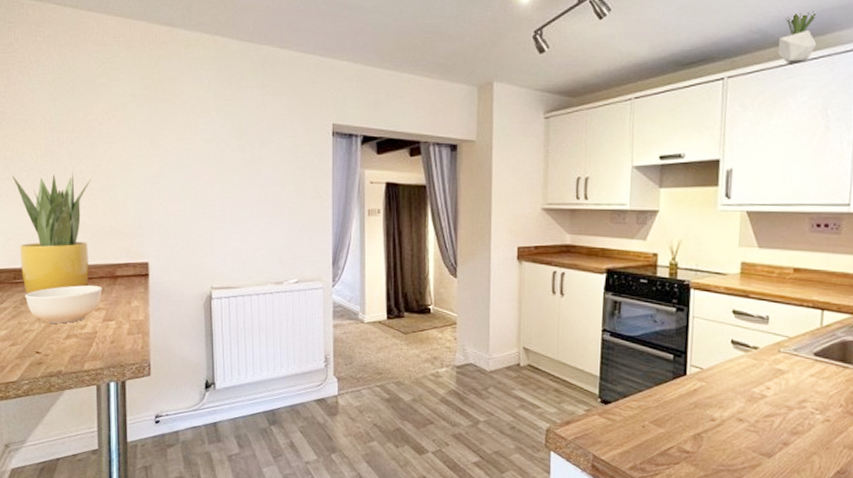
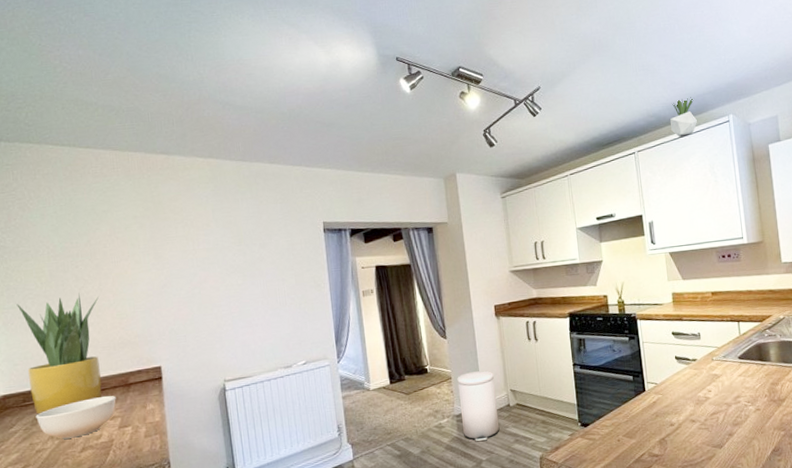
pedal bin: none [462,320,506,399] -> present [457,370,500,441]

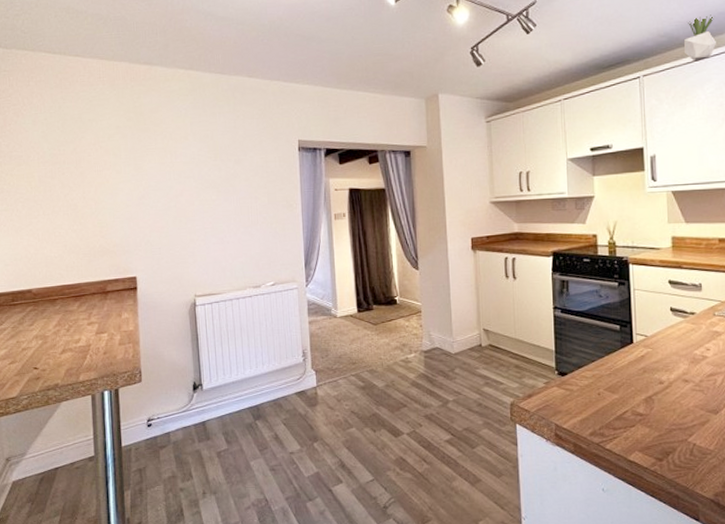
planter: present [17,293,102,415] -> none [9,200,82,314]
bowl: present [35,396,116,439] -> none [22,302,95,340]
pedal bin: present [457,370,500,441] -> none [427,306,469,380]

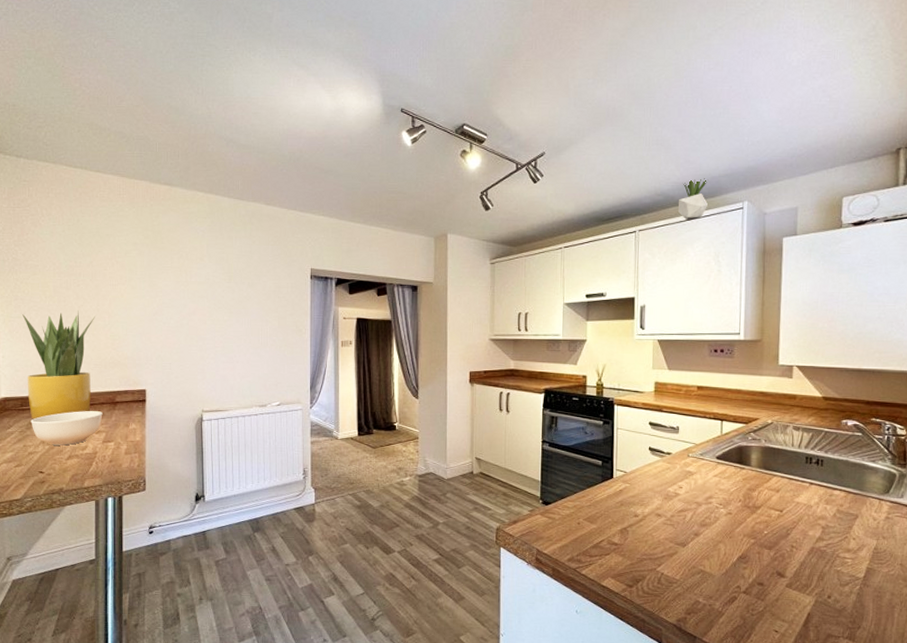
planter: none [9,200,82,314] -> present [22,311,95,420]
bowl: none [22,302,95,340] -> present [31,411,103,446]

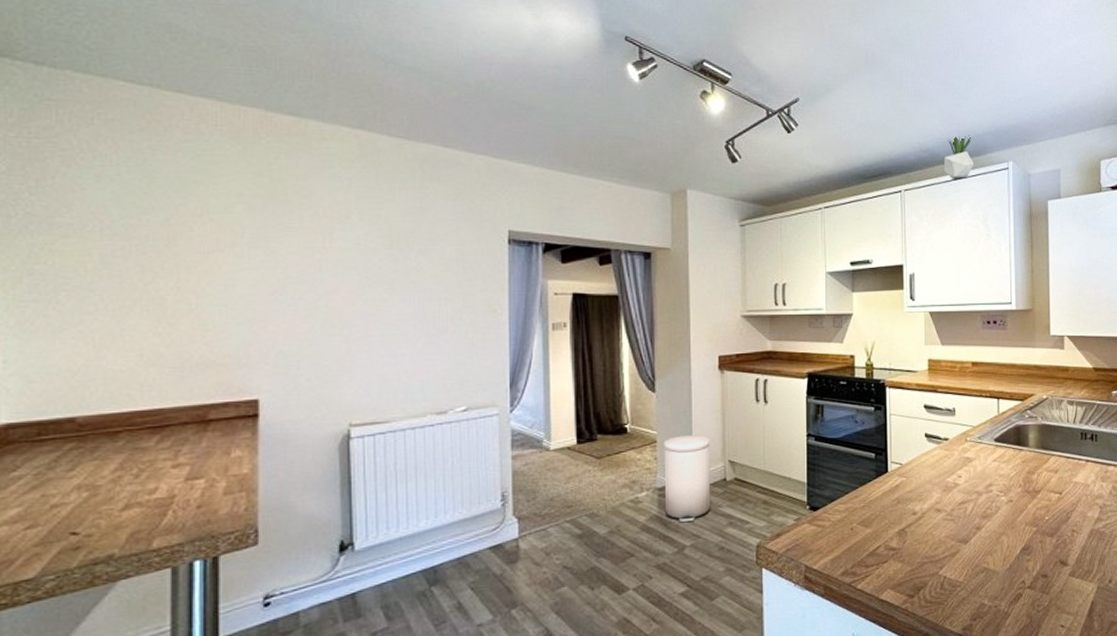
planter: present [22,311,95,420] -> none [42,290,173,454]
bowl: present [31,411,103,446] -> none [55,435,186,491]
pedal bin: none [423,435,461,503] -> present [664,435,711,522]

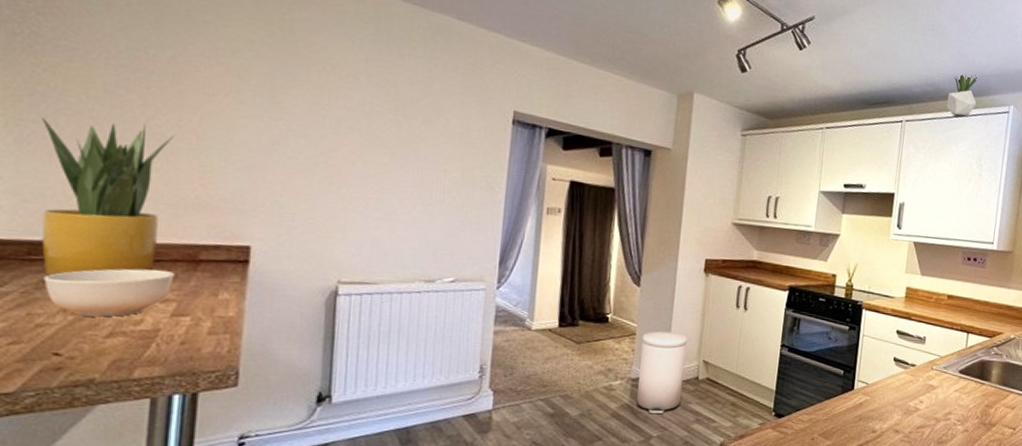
planter: none [42,290,173,454] -> present [41,117,174,276]
bowl: none [55,435,186,491] -> present [43,268,175,317]

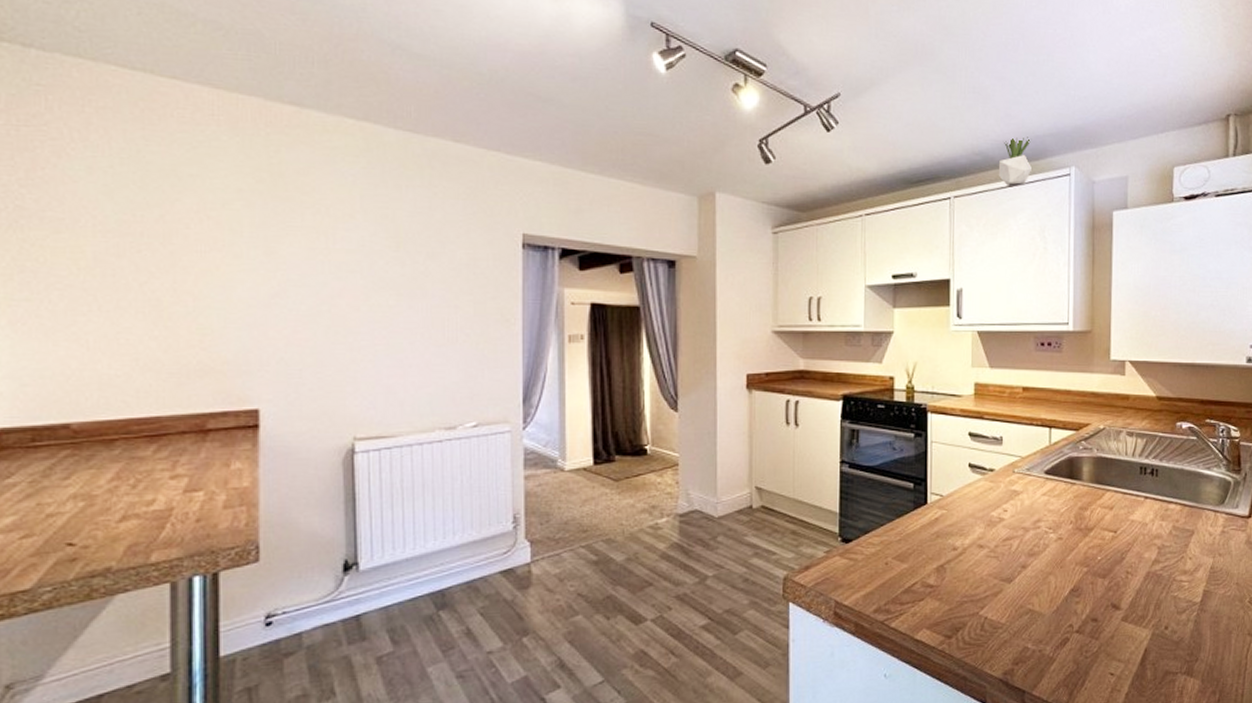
planter: present [41,117,174,276] -> none [34,290,170,462]
bowl: present [43,268,175,317] -> none [50,445,184,501]
pedal bin: present [636,331,687,414] -> none [686,459,736,550]

